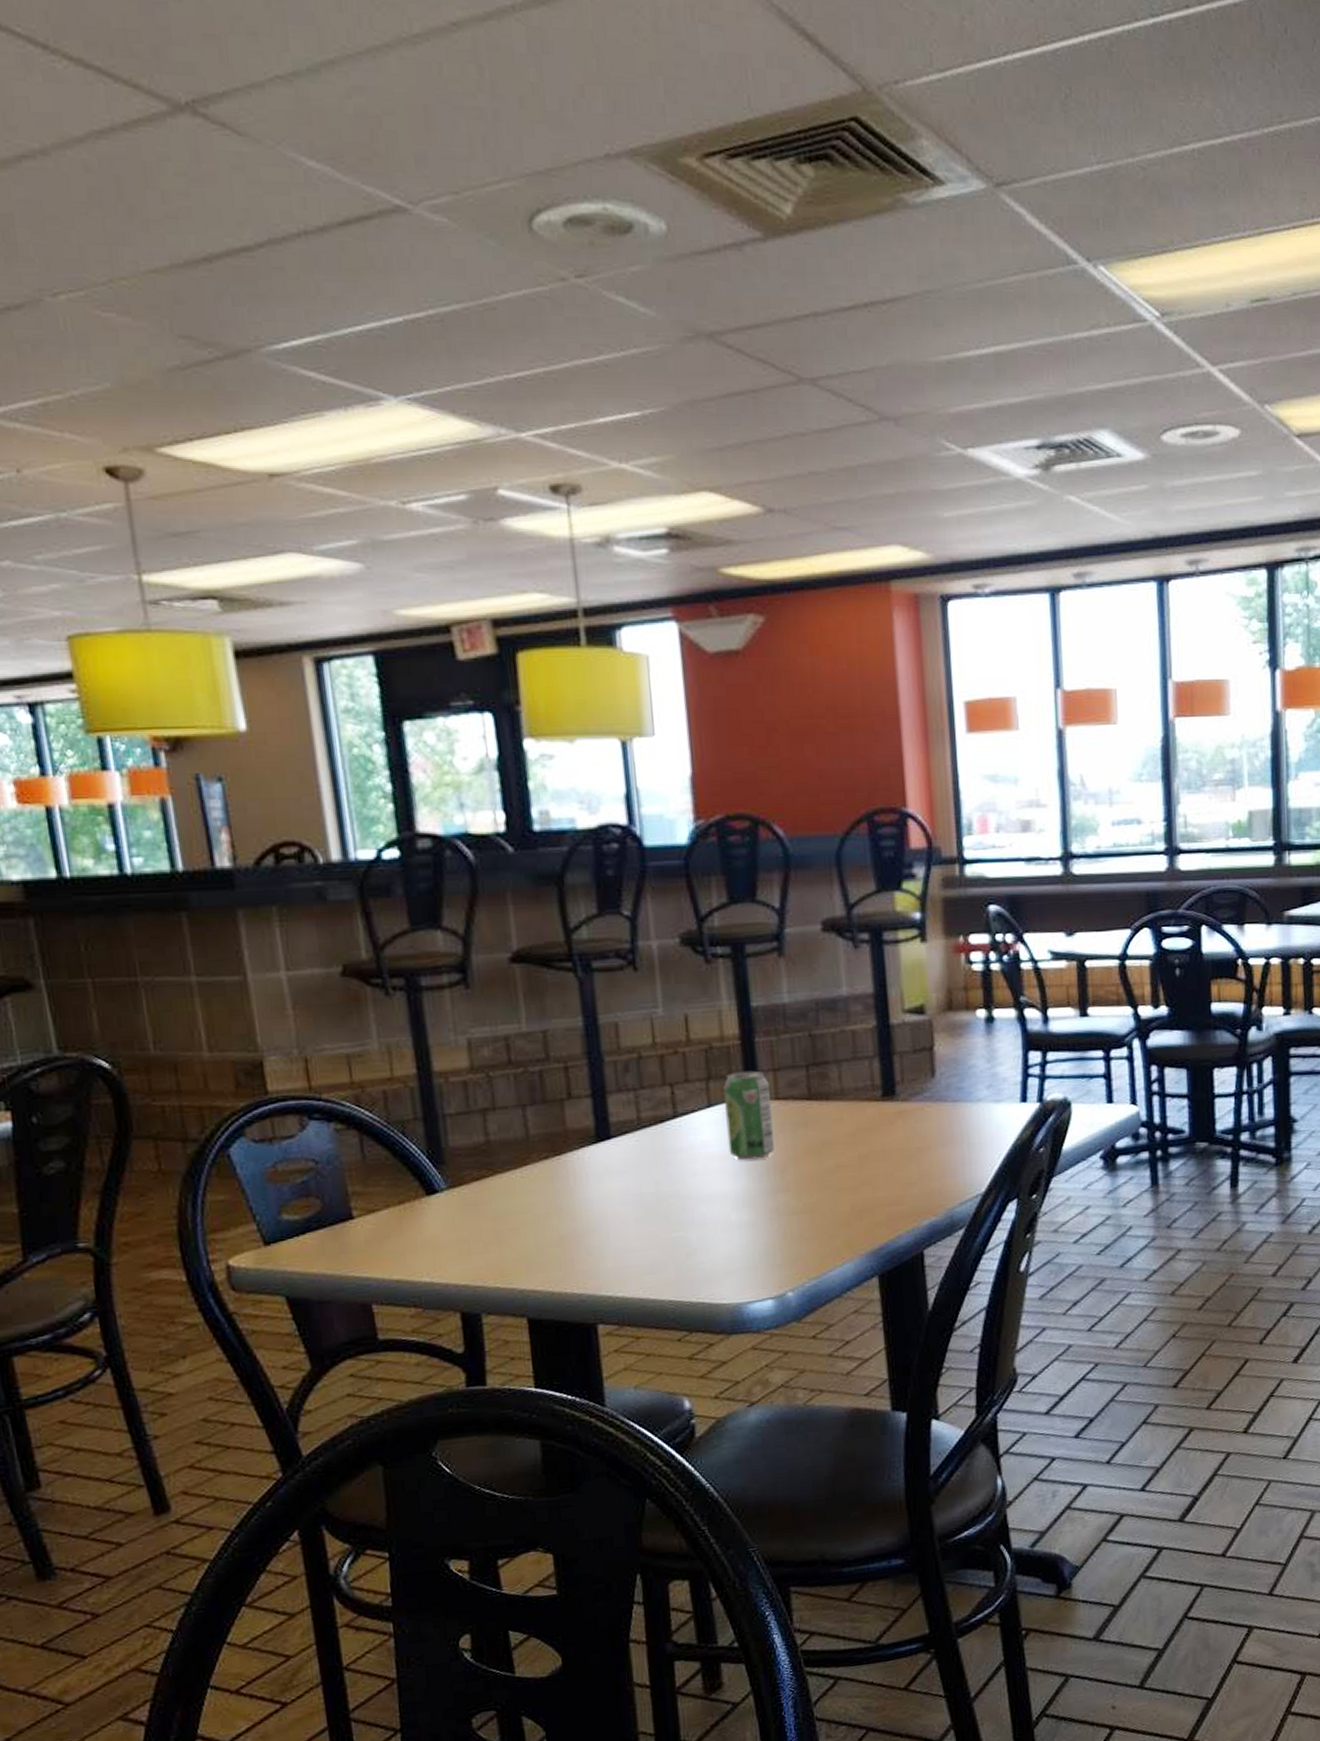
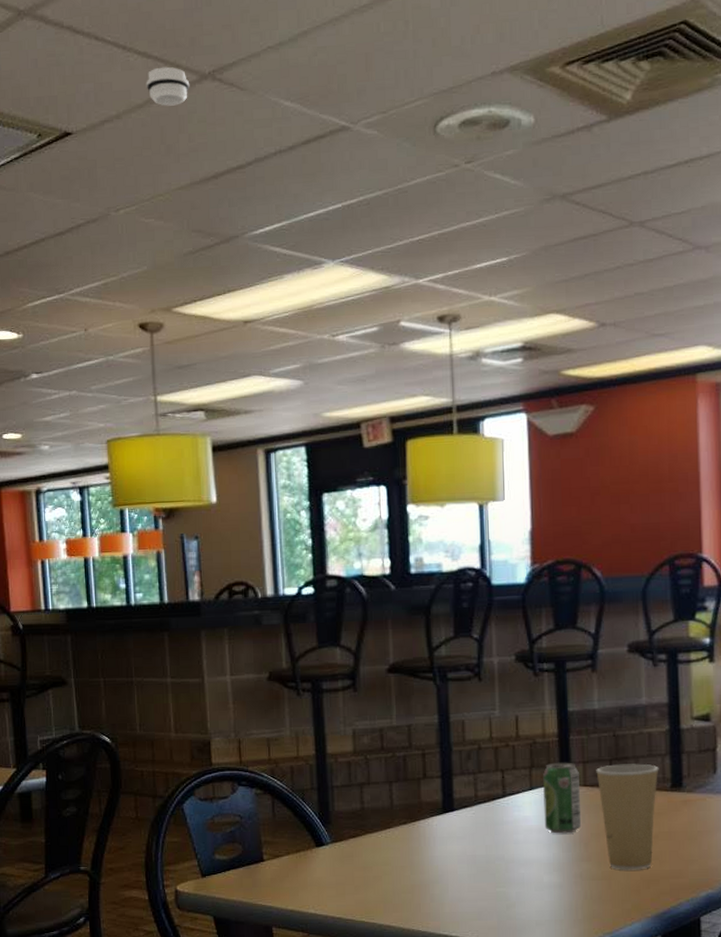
smoke detector: none [85,84,158,146] -> present [146,66,190,106]
paper cup: none [789,1069,867,1200] -> present [596,763,659,870]

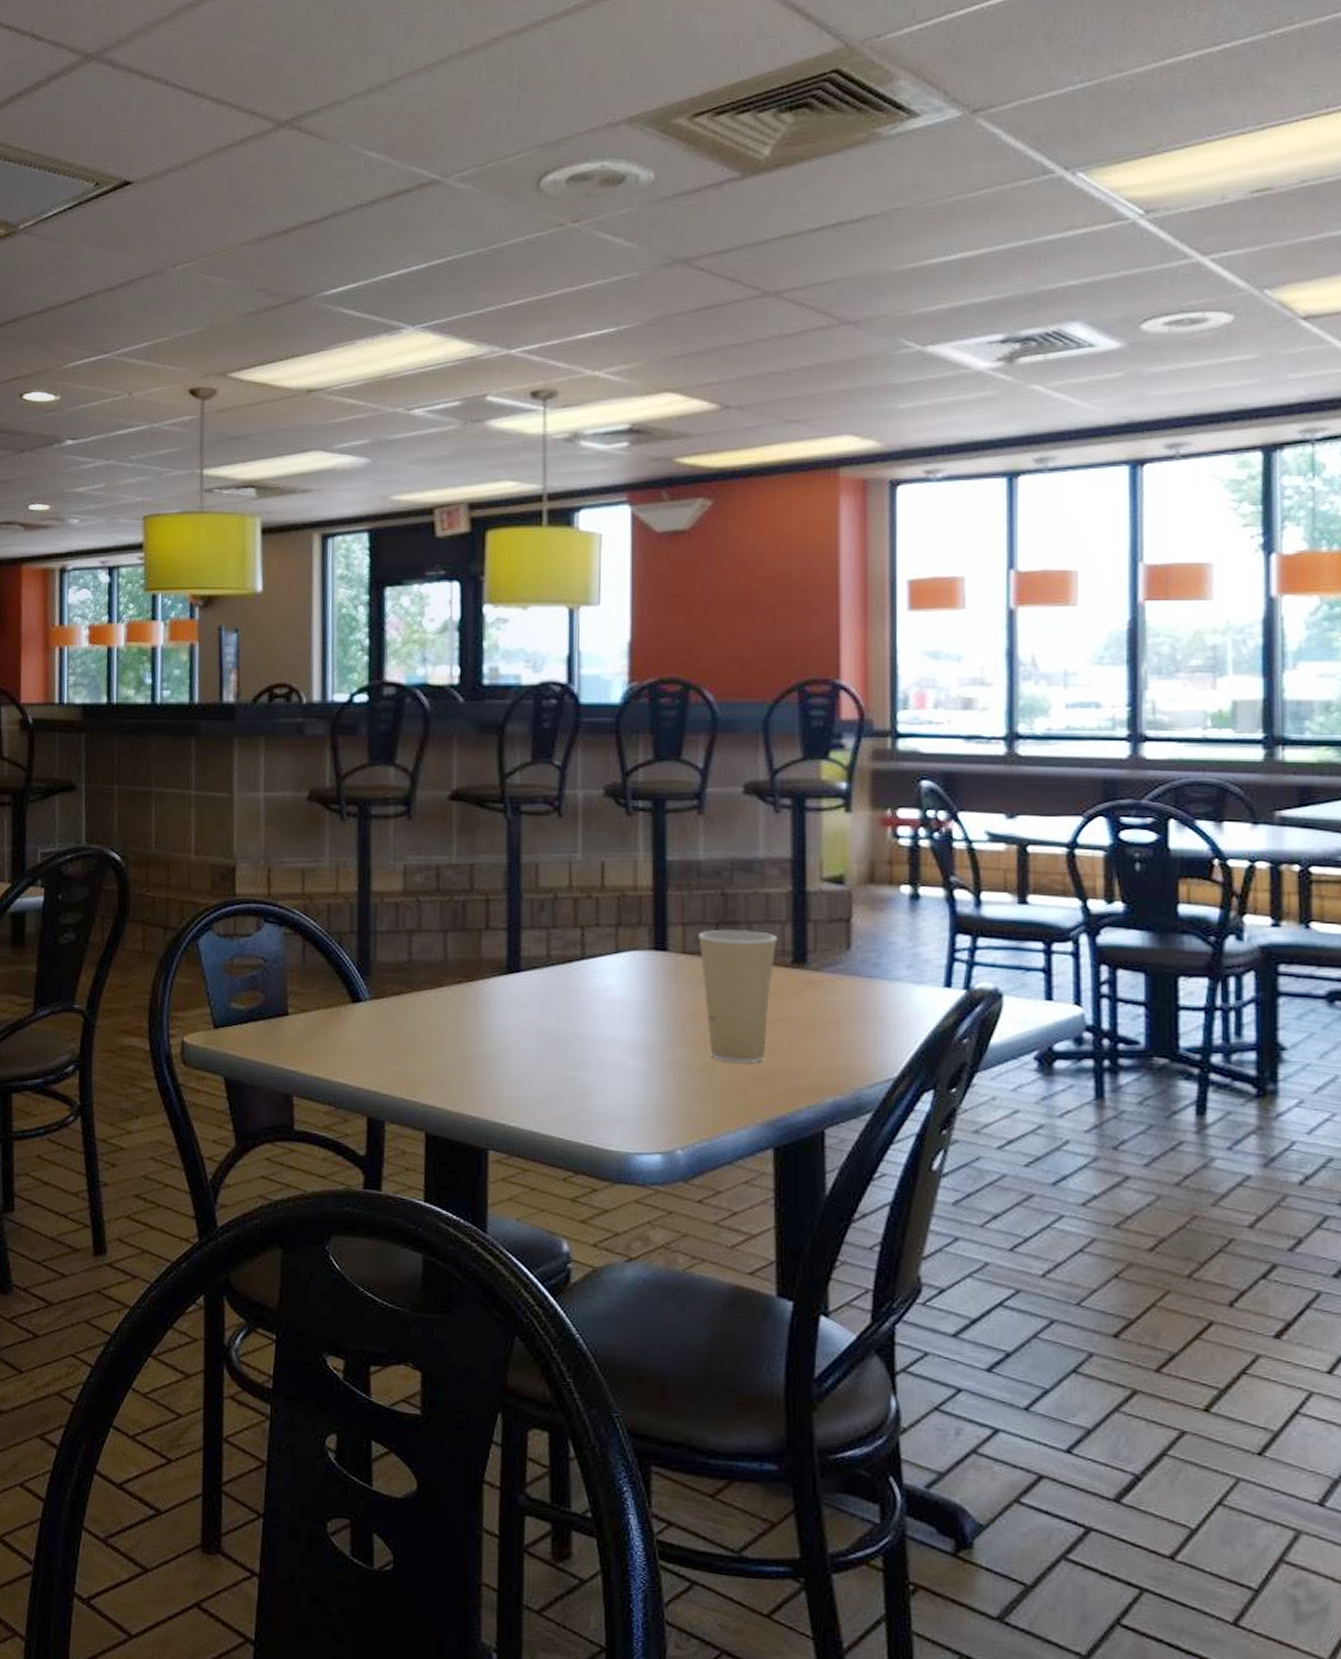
smoke detector: present [146,66,190,106] -> none [216,113,265,155]
beverage can: present [543,762,582,834] -> none [631,921,678,1011]

